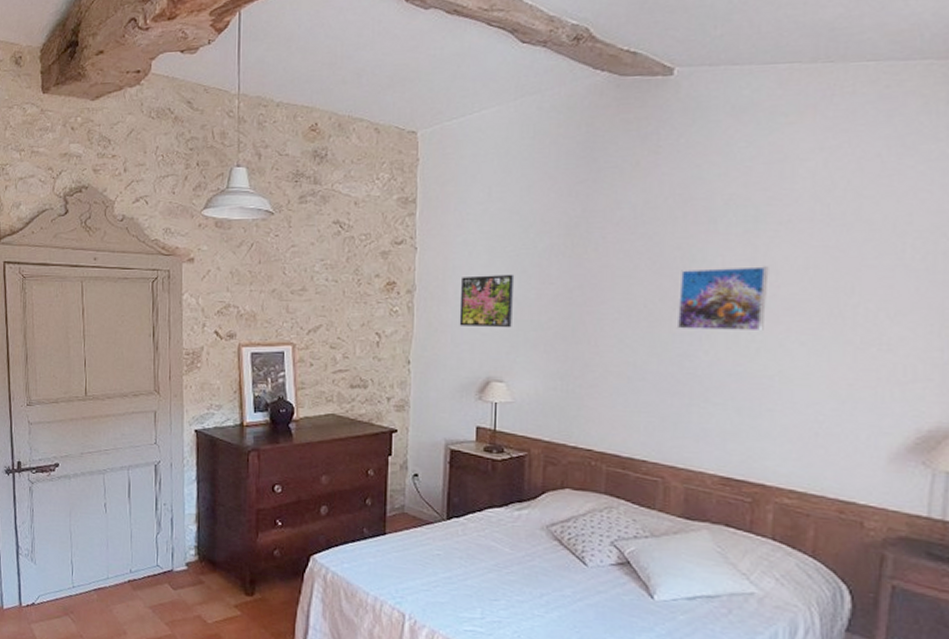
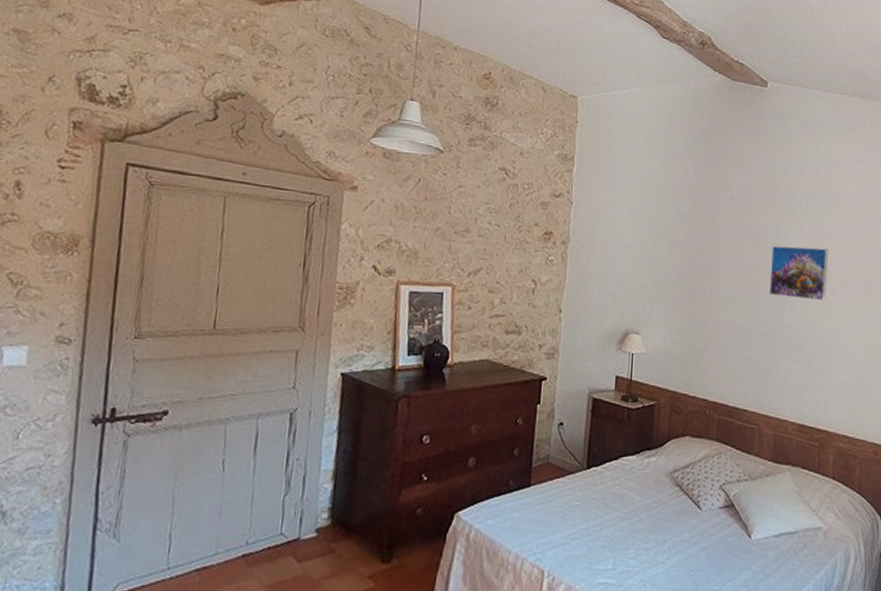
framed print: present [459,274,515,328] -> none [605,233,651,285]

